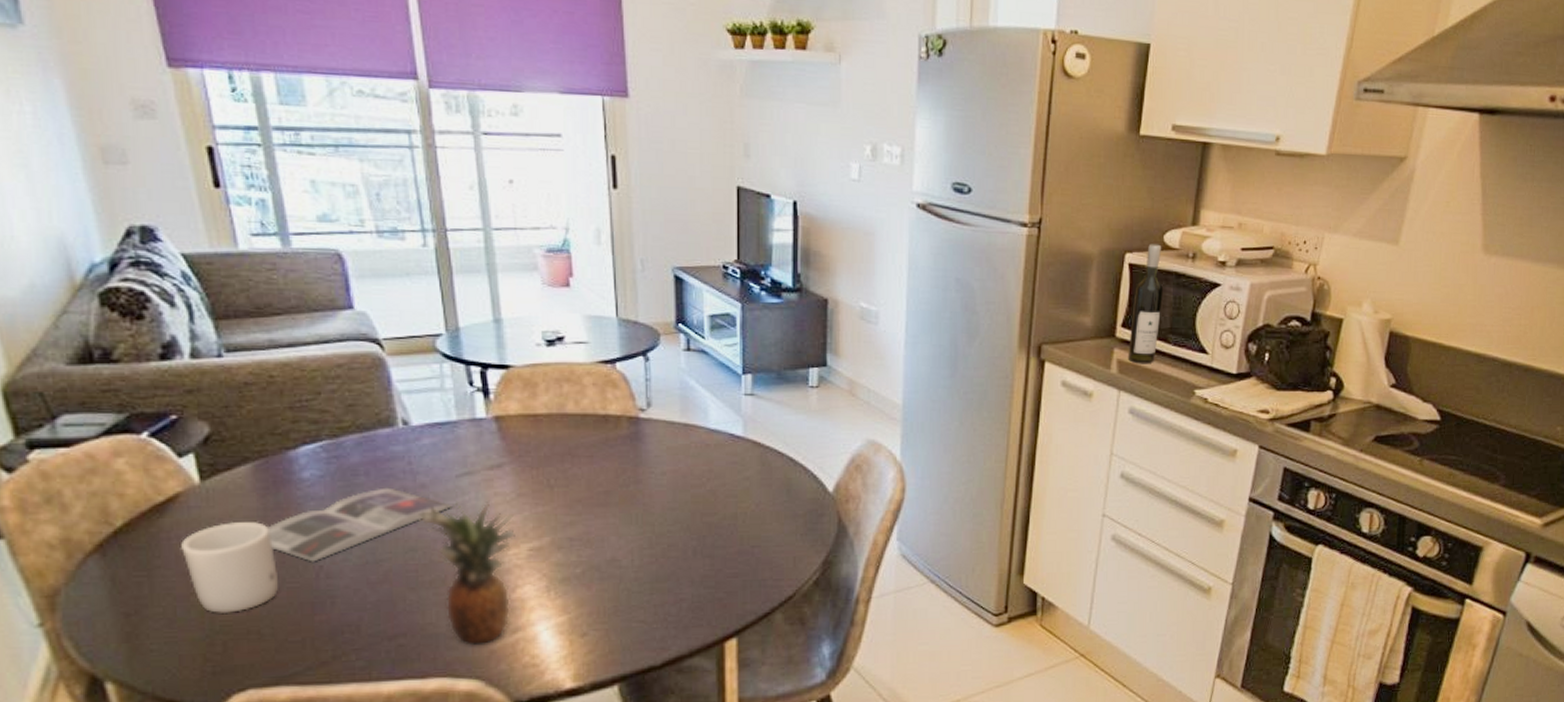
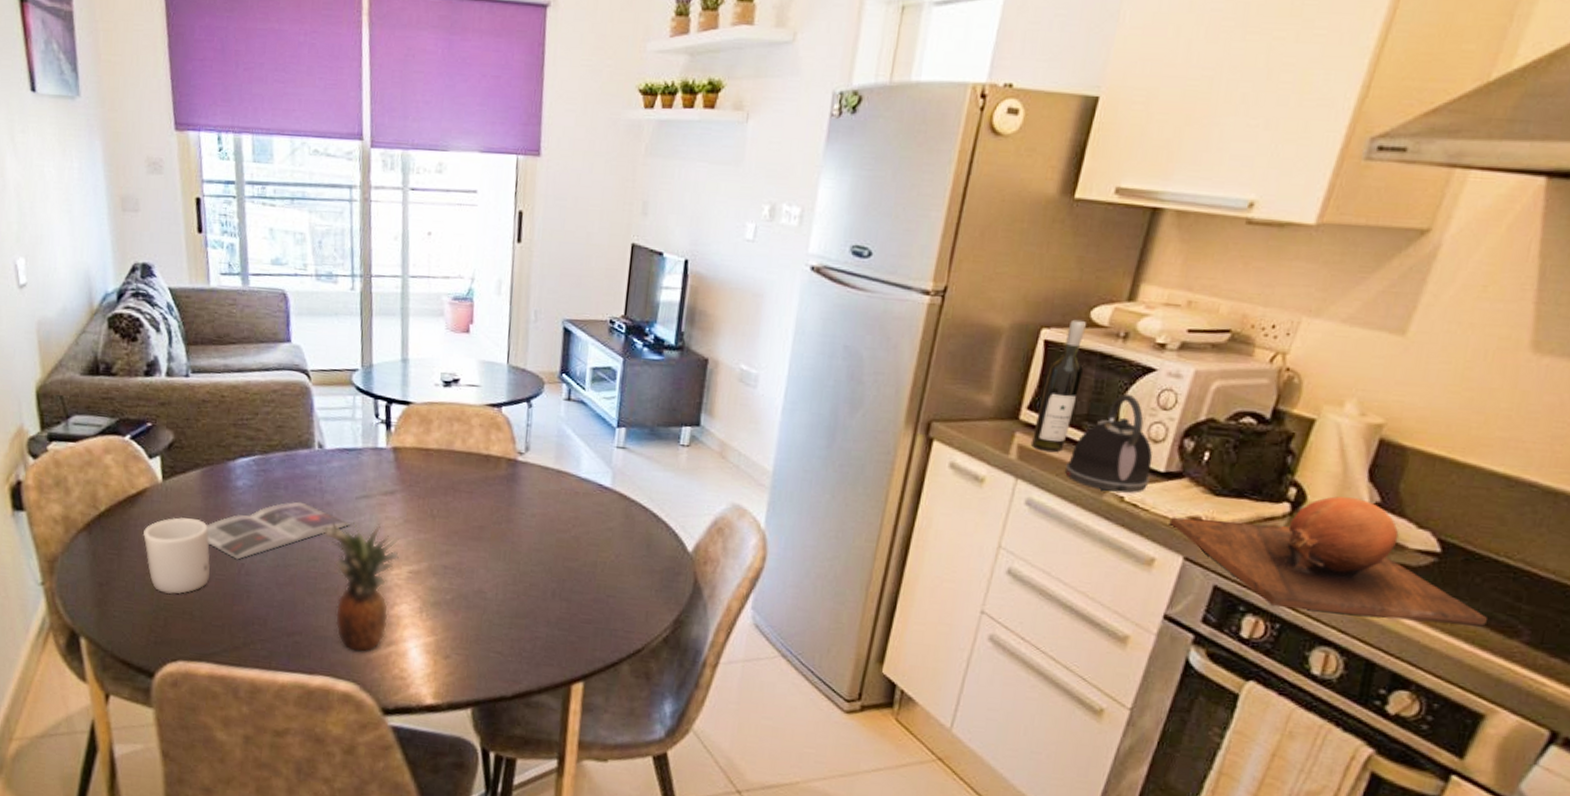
kettle: none [1159,307,1226,396] -> present [1065,393,1153,494]
chopping board: none [1245,382,1477,480] -> present [1169,496,1489,628]

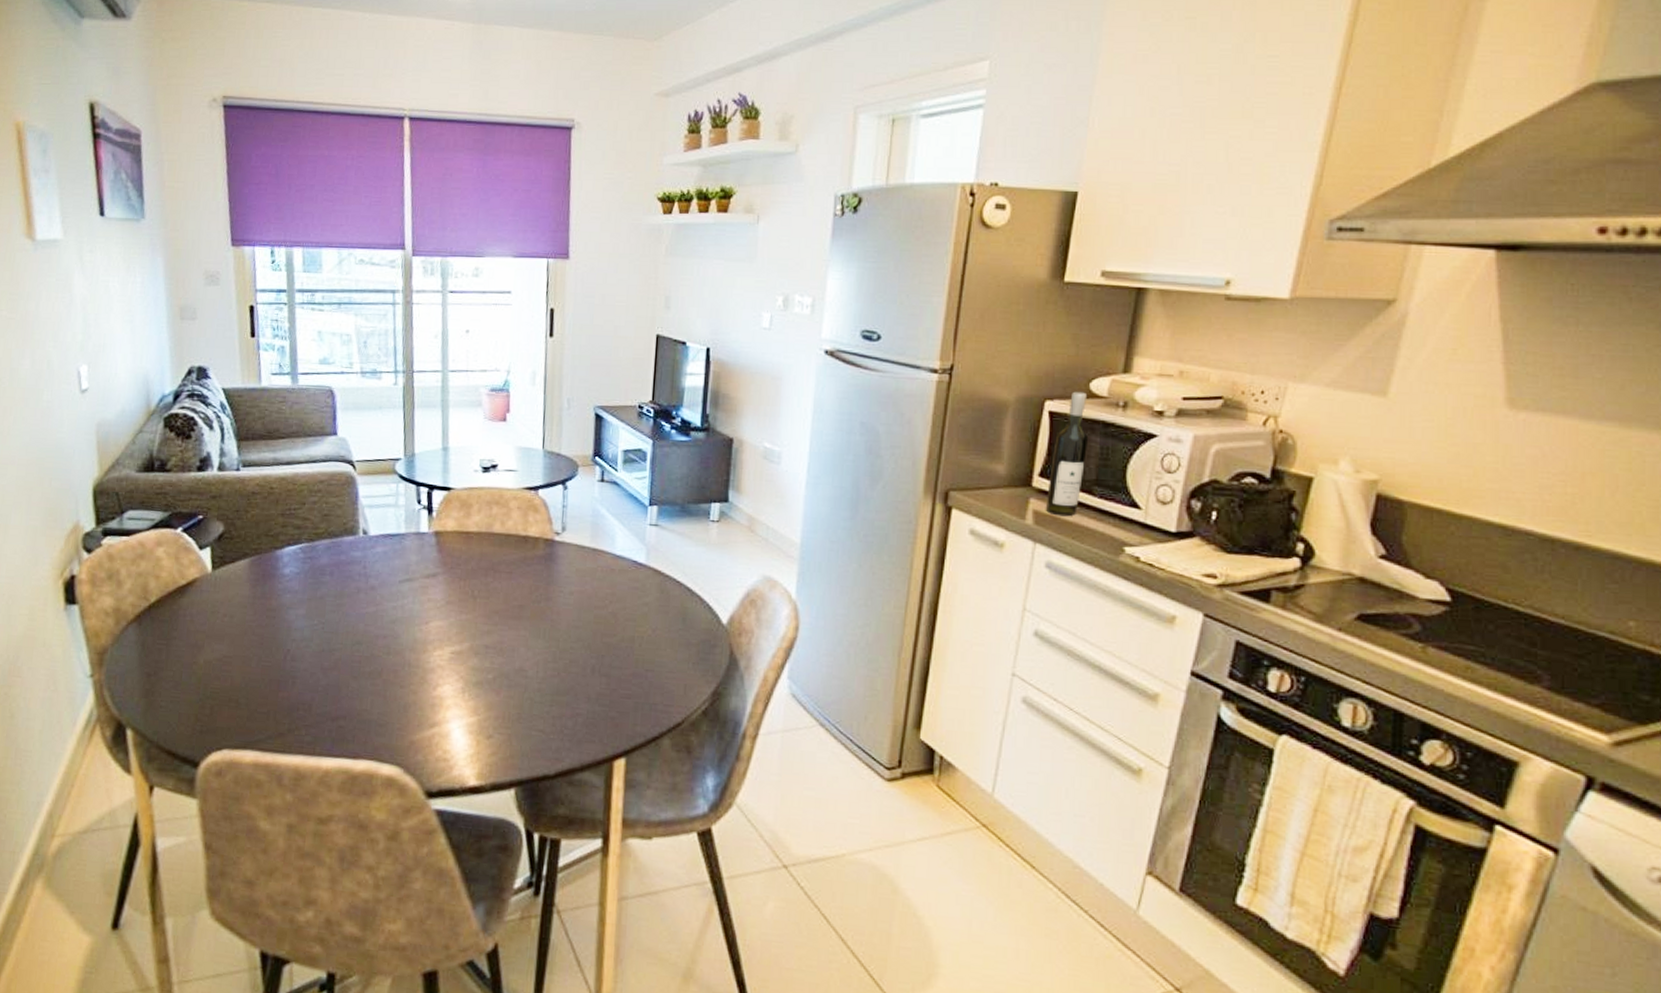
mug: present [142,517,211,595] -> none [191,606,257,683]
magazine: present [206,501,350,560] -> none [254,587,394,646]
fruit: present [321,521,399,653] -> none [365,604,441,736]
kettle: present [1065,393,1153,494] -> none [1081,458,1163,554]
chopping board: present [1169,496,1489,628] -> none [1186,550,1507,675]

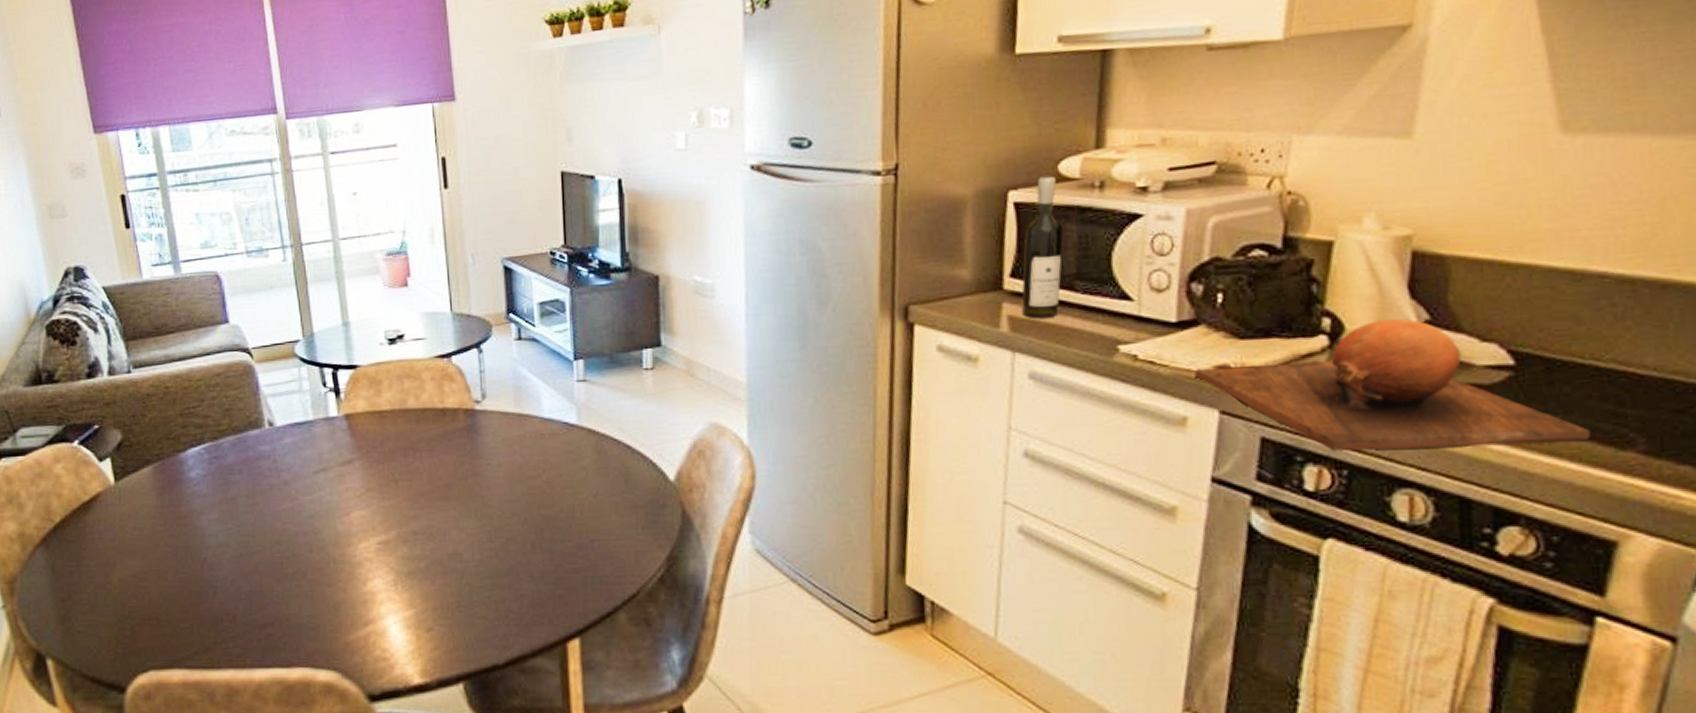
chopping board: none [1186,550,1507,675] -> present [1194,319,1592,452]

